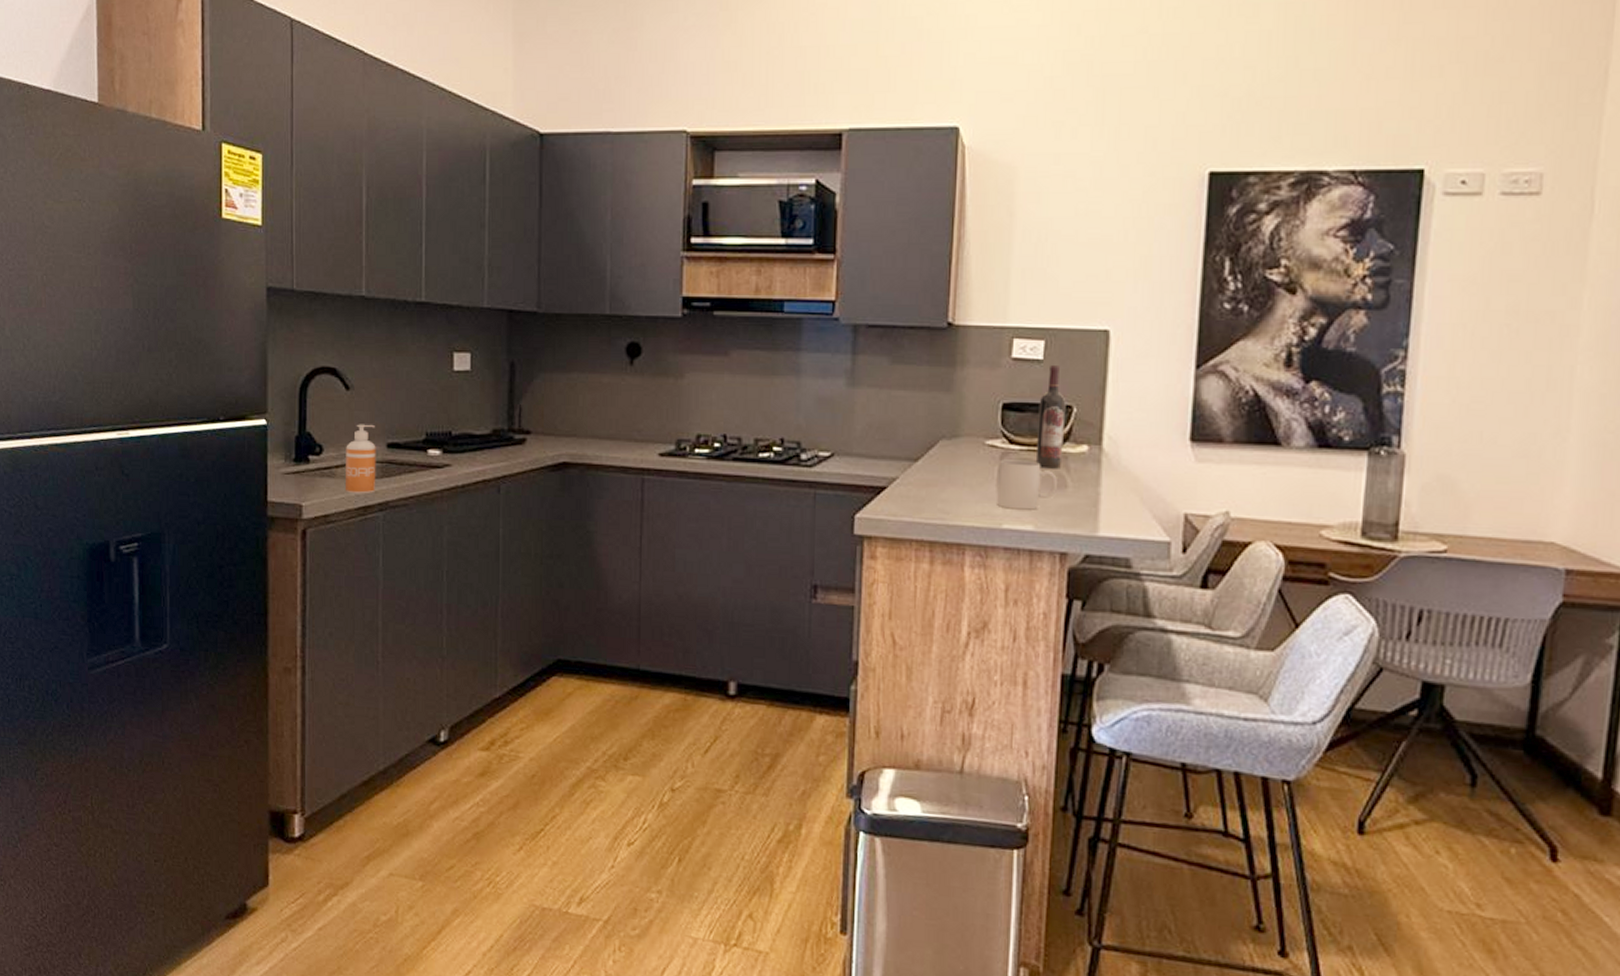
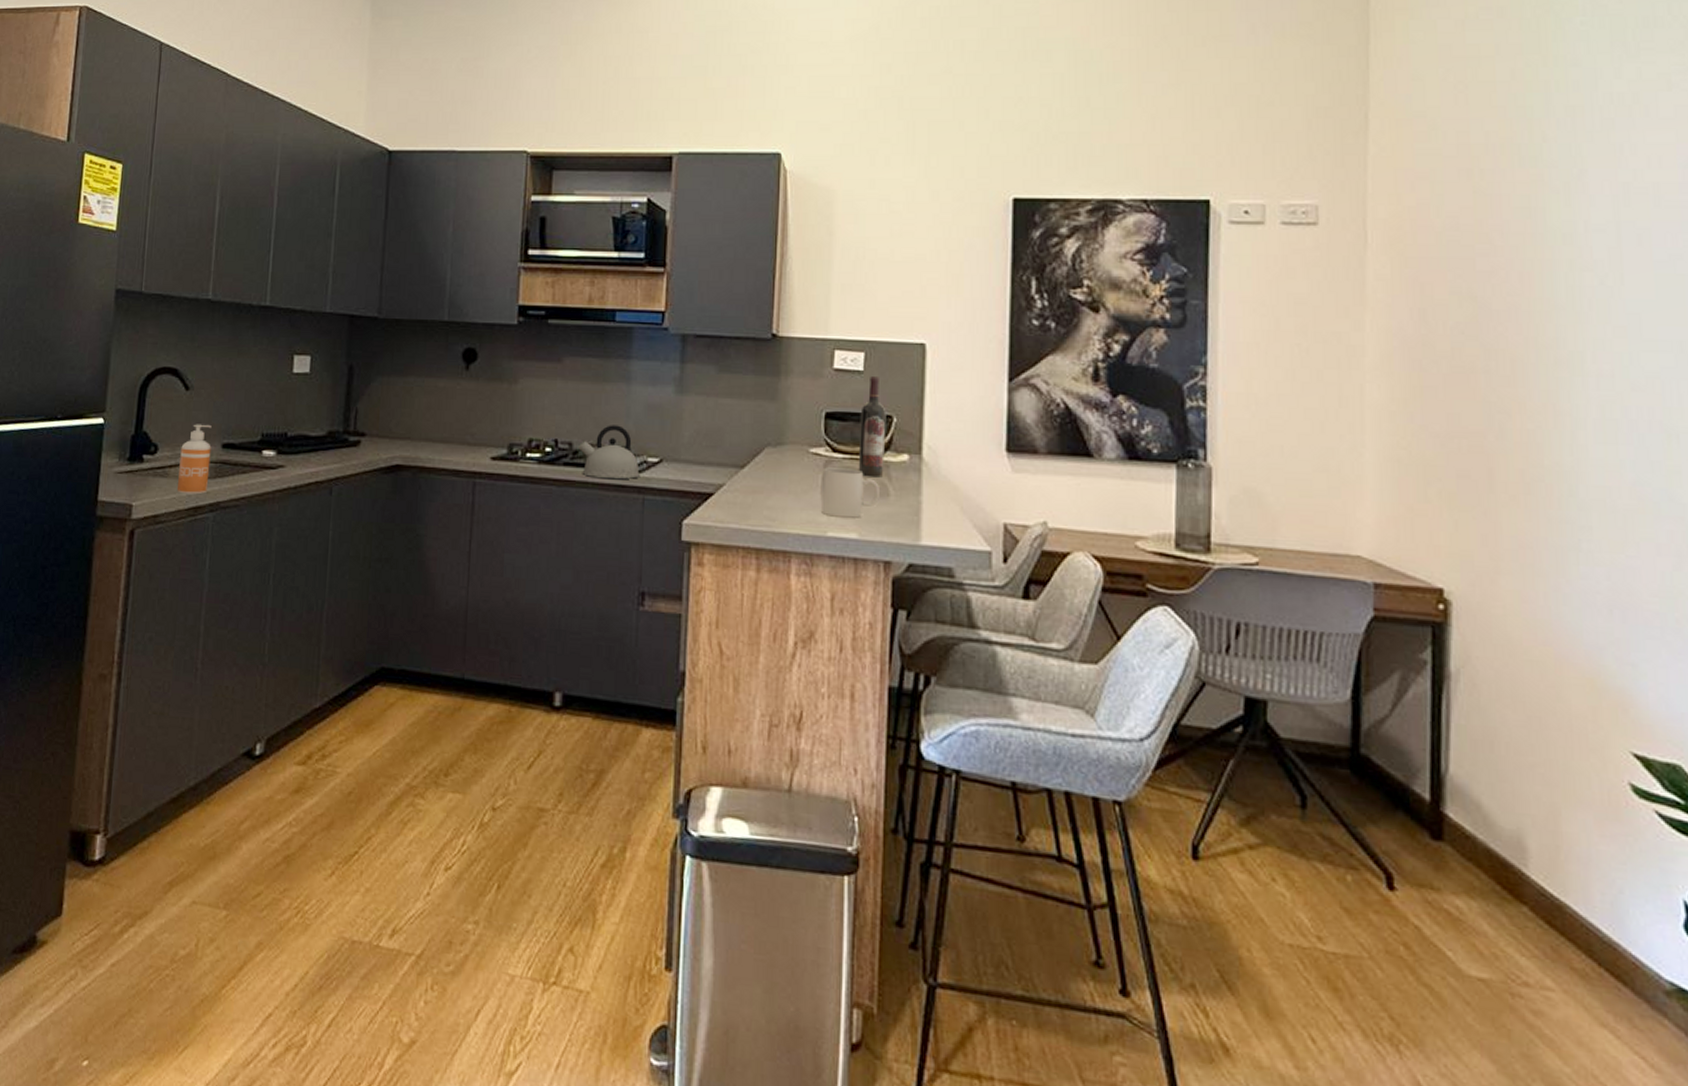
kettle: none [748,419,811,474] -> present [578,425,640,480]

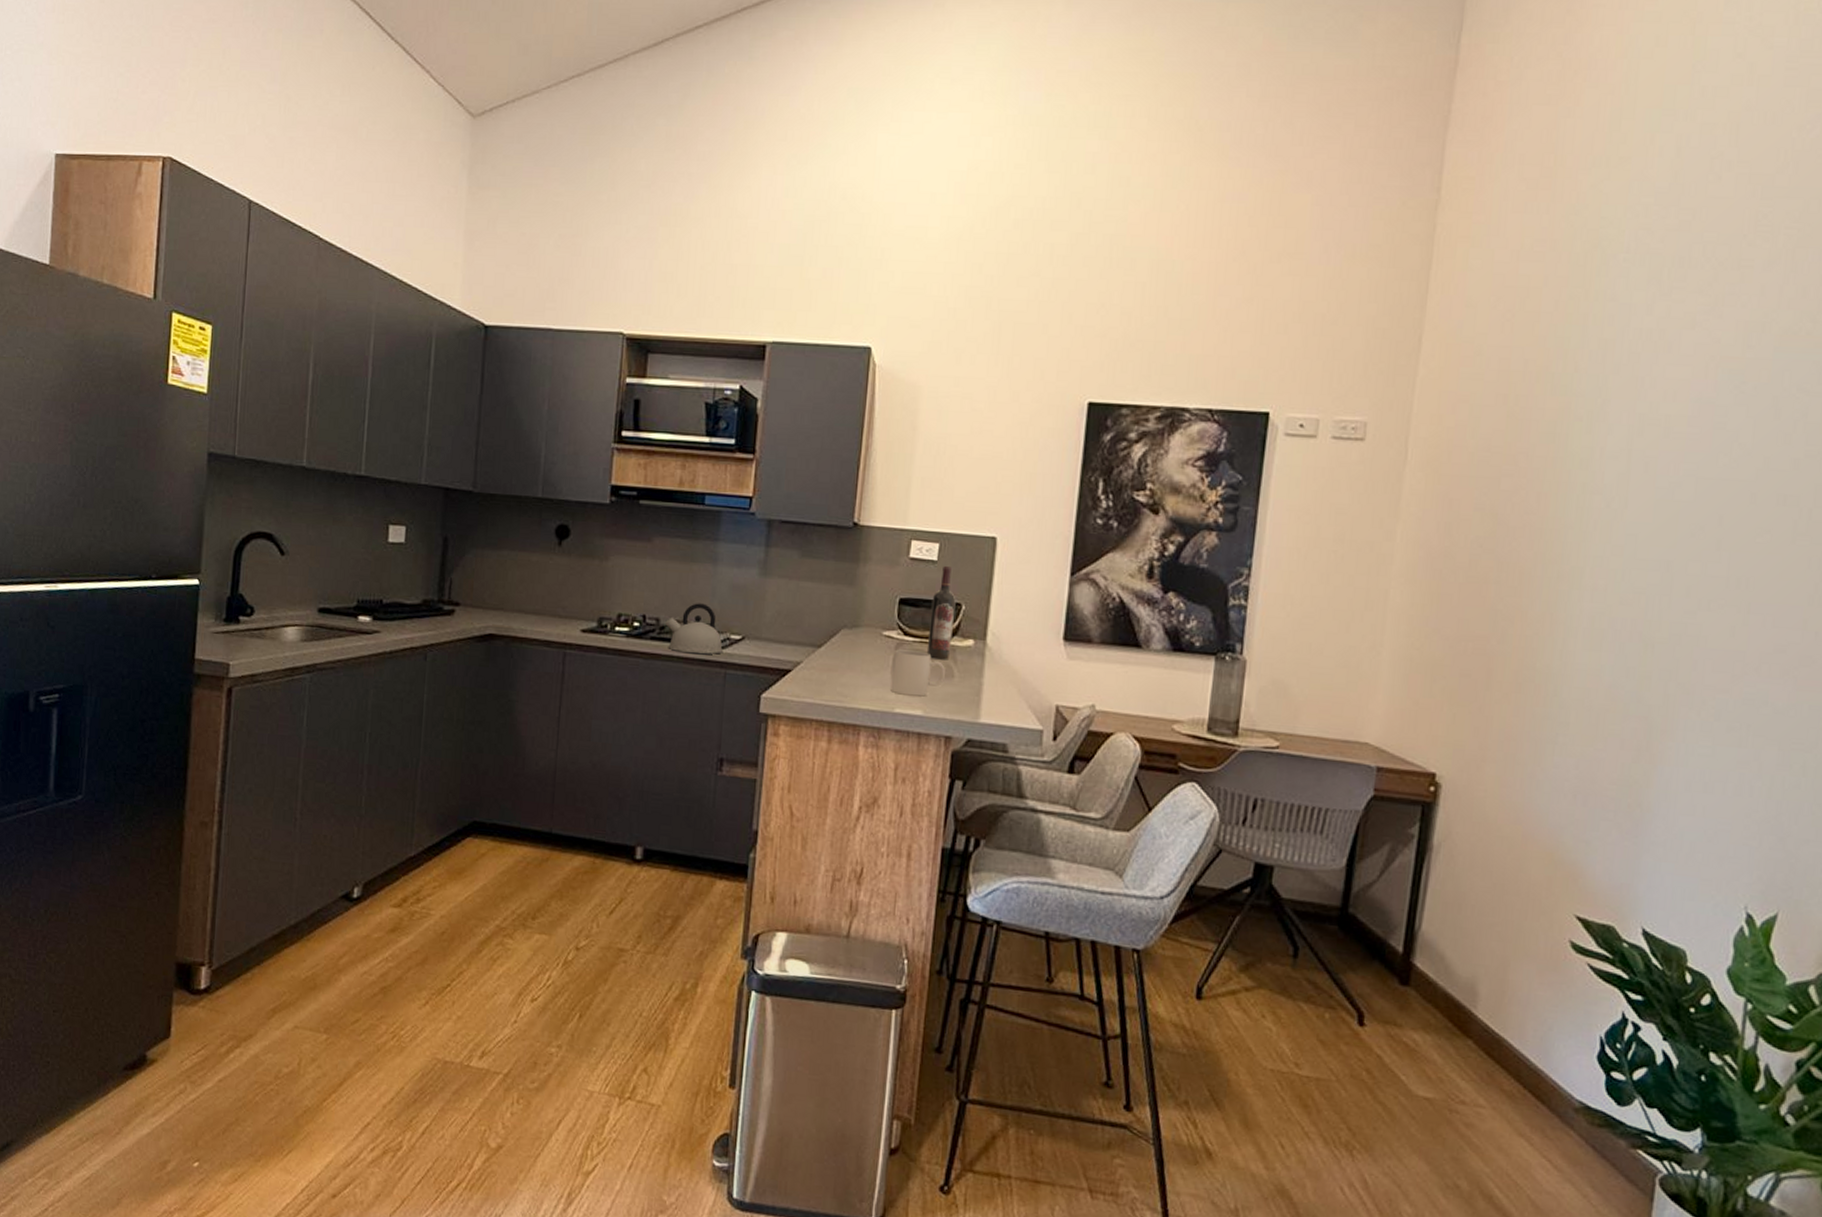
soap dispenser: present [177,424,212,495] -> none [274,588,308,656]

